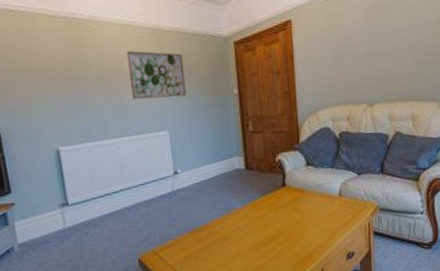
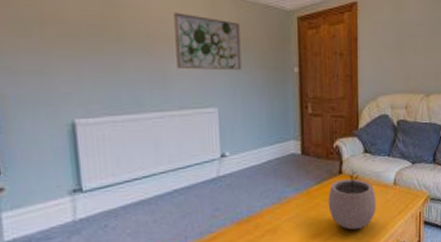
plant pot: none [273,182,322,240] -> present [328,170,376,230]

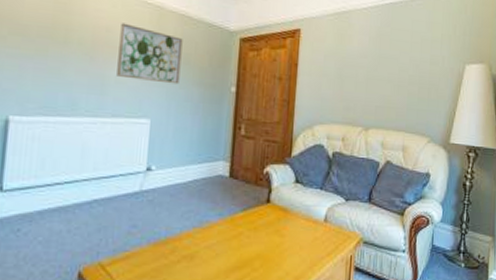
plant pot: present [328,170,376,230] -> none [251,200,305,268]

